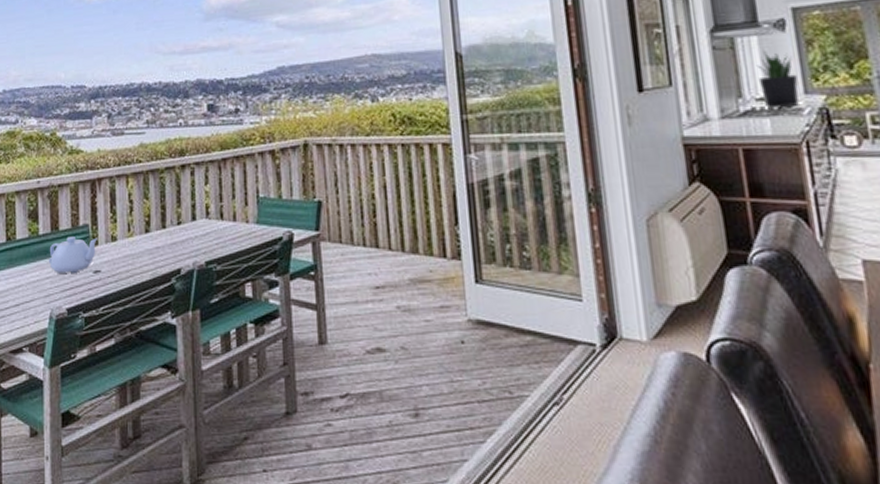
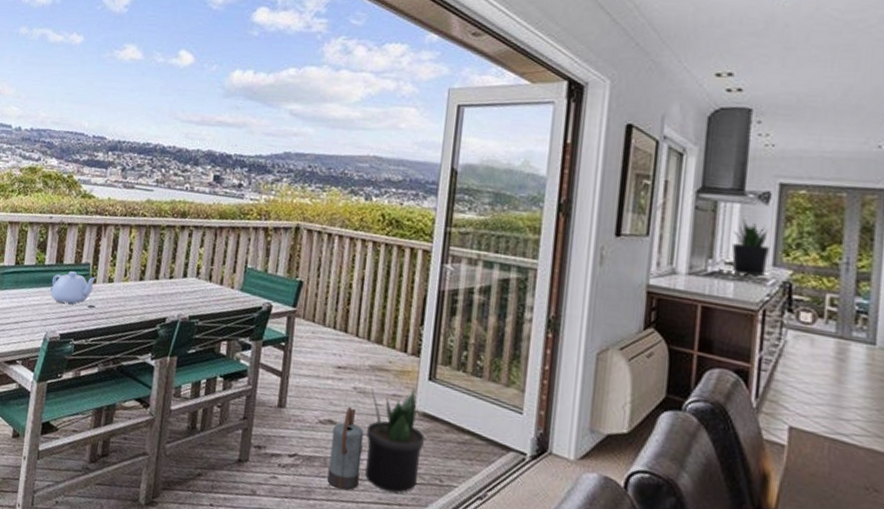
watering can: none [383,328,422,424] -> present [327,406,364,490]
planter: none [415,296,485,415] -> present [365,385,425,492]

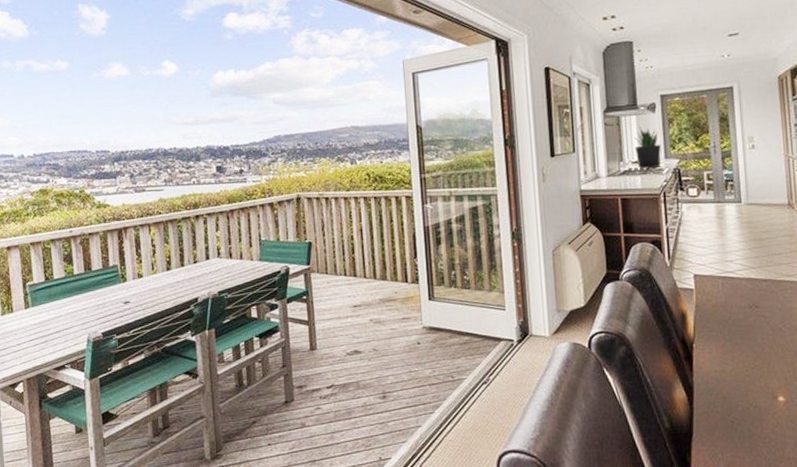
teapot: present [49,271,97,304] -> none [83,275,127,305]
watering can: present [327,406,364,490] -> none [359,336,388,404]
planter: present [365,385,425,492] -> none [384,310,434,396]

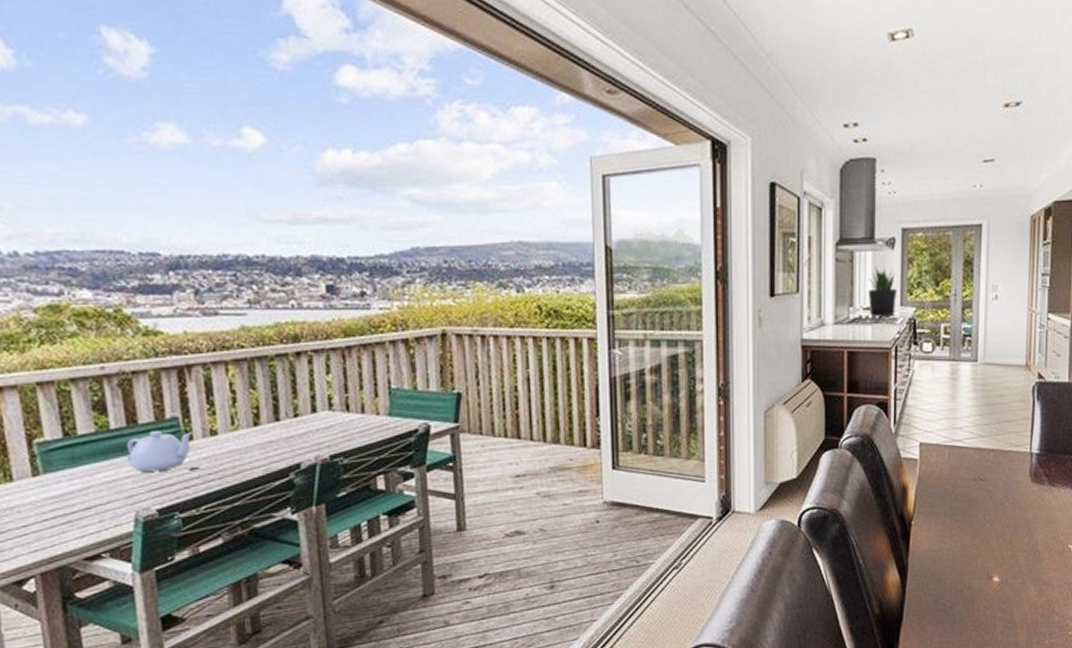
teapot: none [83,275,127,305] -> present [126,431,193,472]

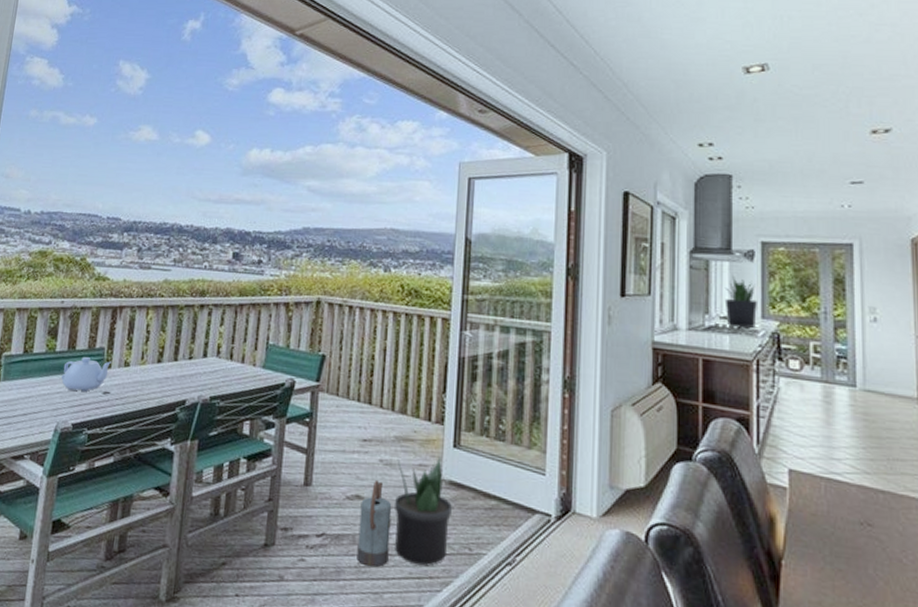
watering can: none [522,513,557,596] -> present [356,479,392,567]
planter: none [555,481,616,585] -> present [395,456,452,565]

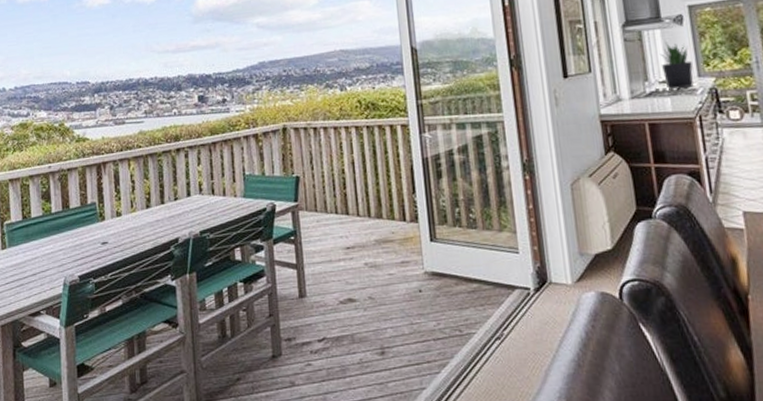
teapot: present [61,357,112,391] -> none [60,213,105,246]
watering can: present [356,479,392,567] -> none [354,282,387,361]
planter: present [395,456,452,565] -> none [380,253,439,352]

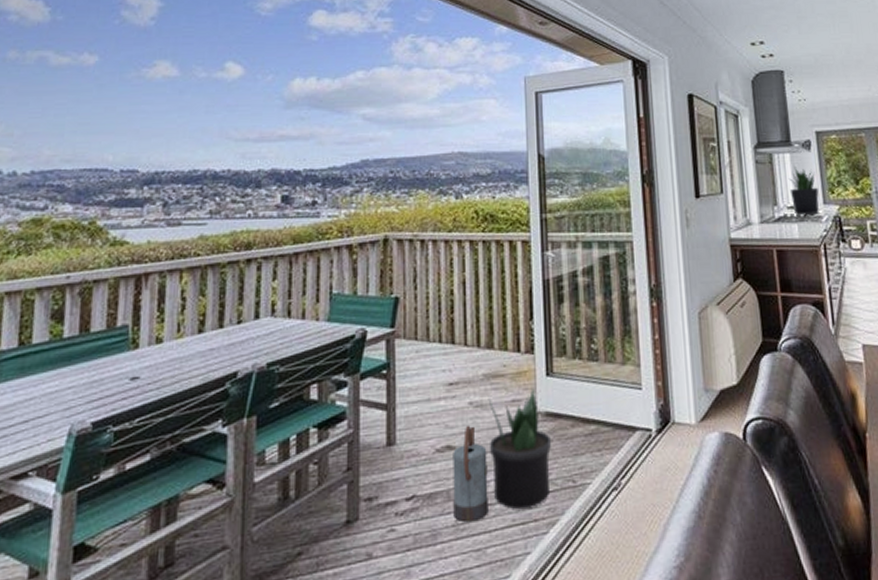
watering can: none [354,282,387,361] -> present [453,425,488,523]
planter: none [380,253,439,352] -> present [488,390,551,509]

